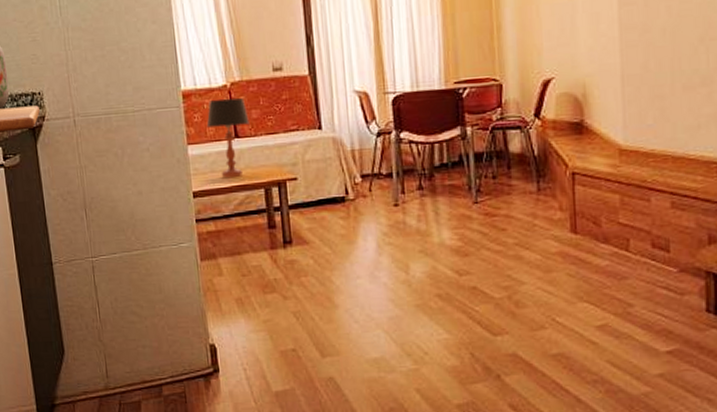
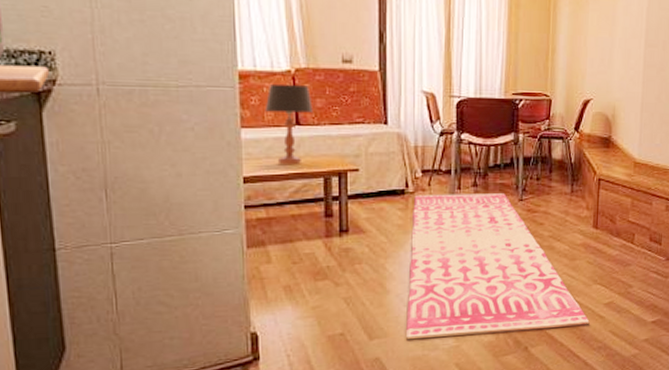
rug: none [355,196,578,360] -> present [406,193,590,340]

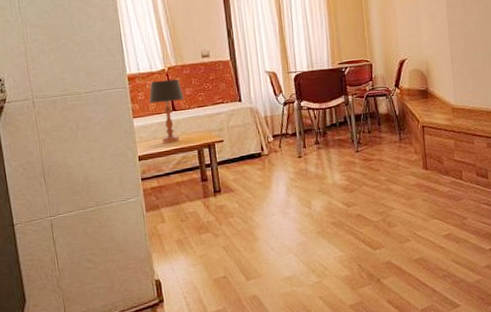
rug: present [406,193,590,340] -> none [269,147,432,279]

